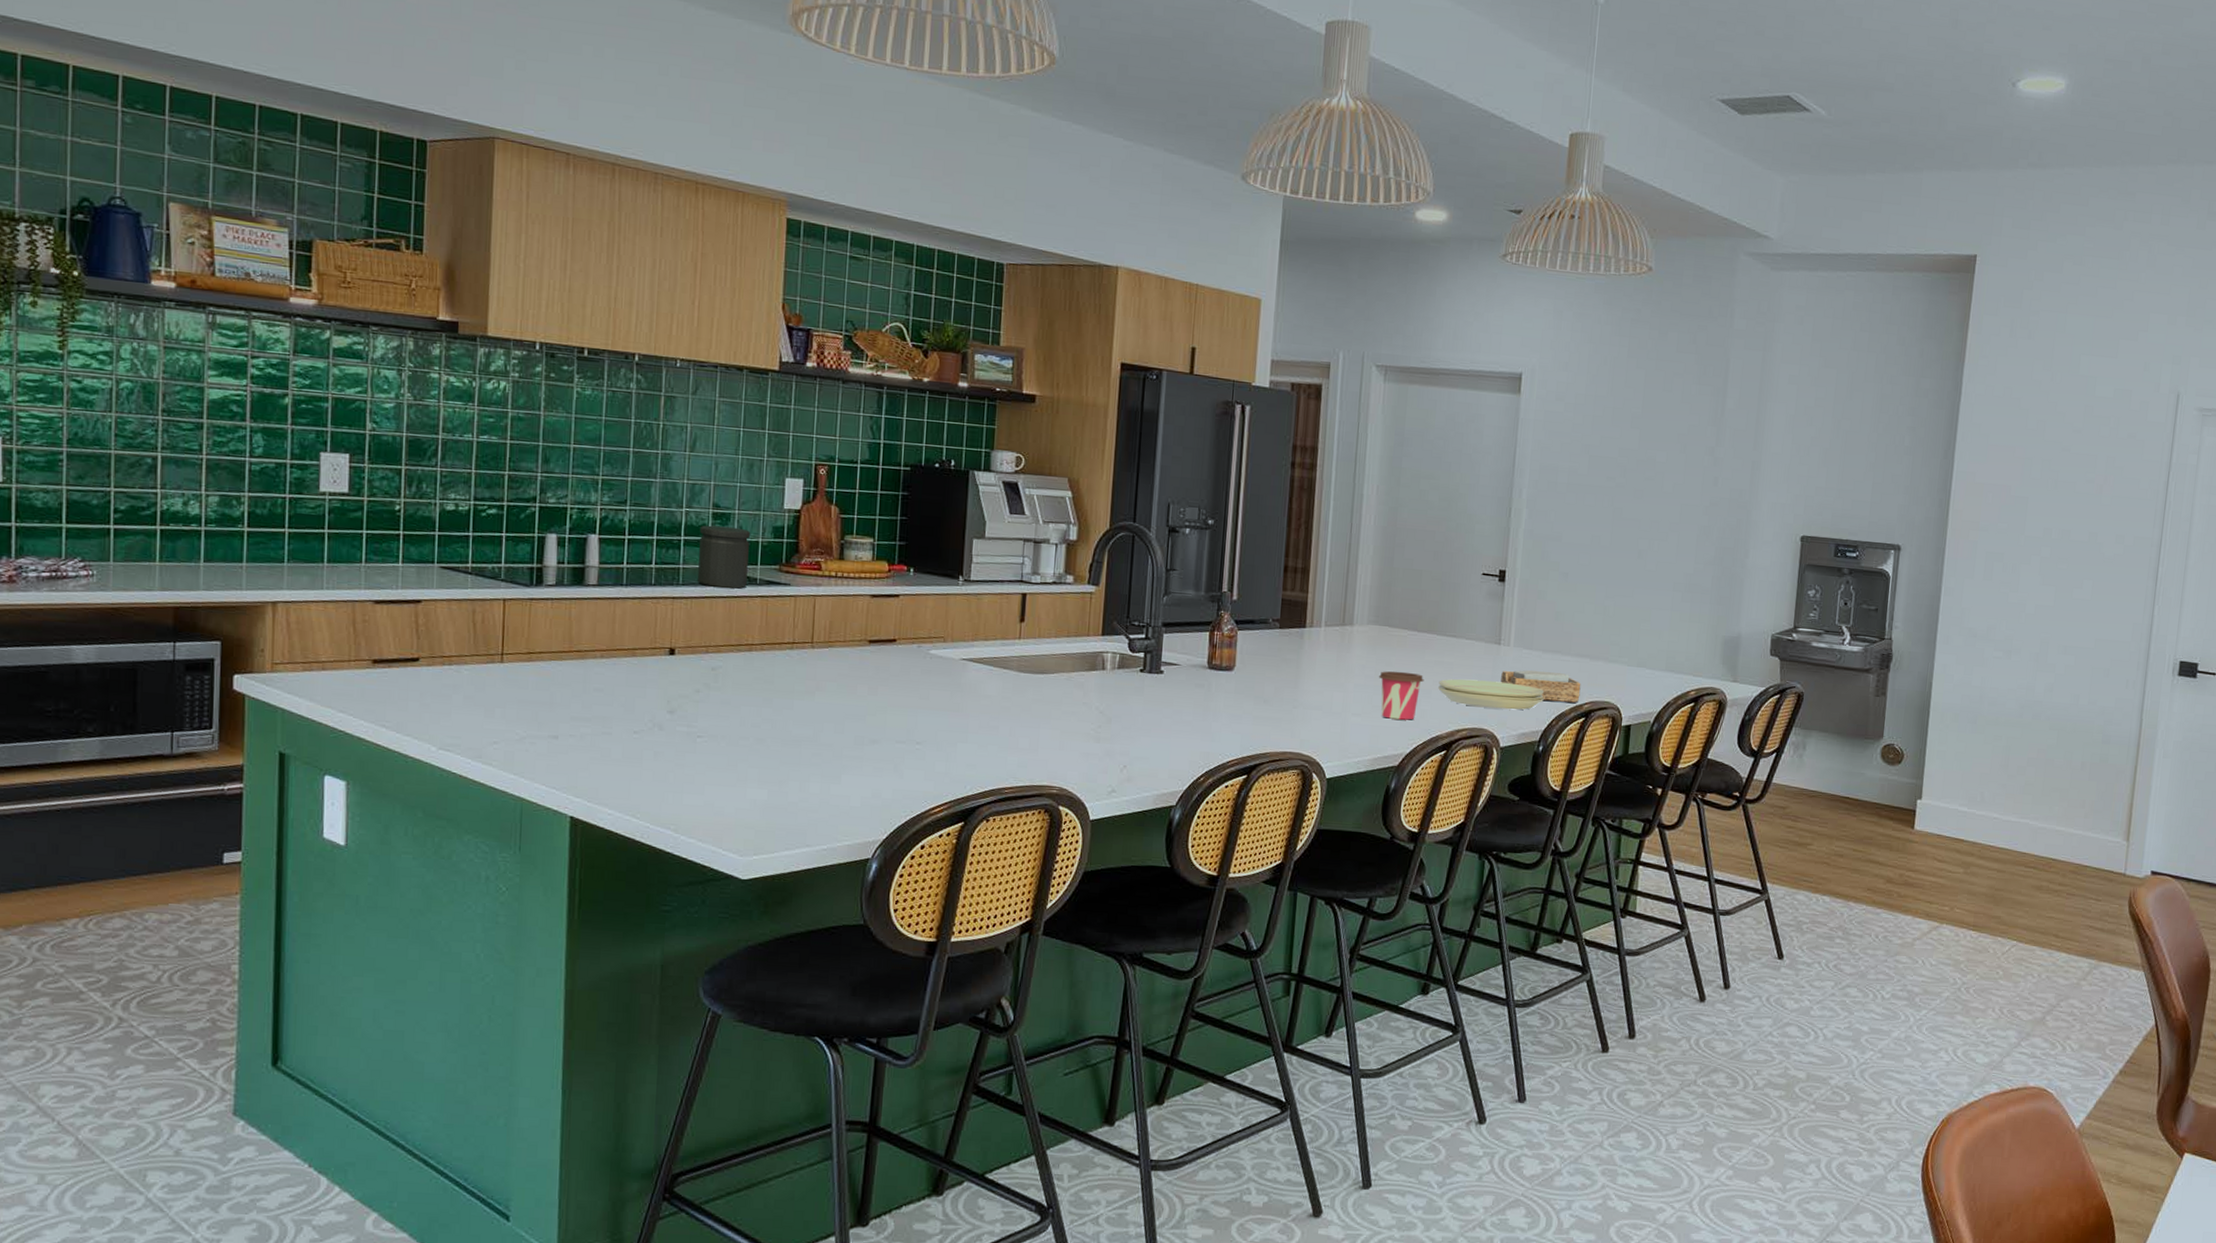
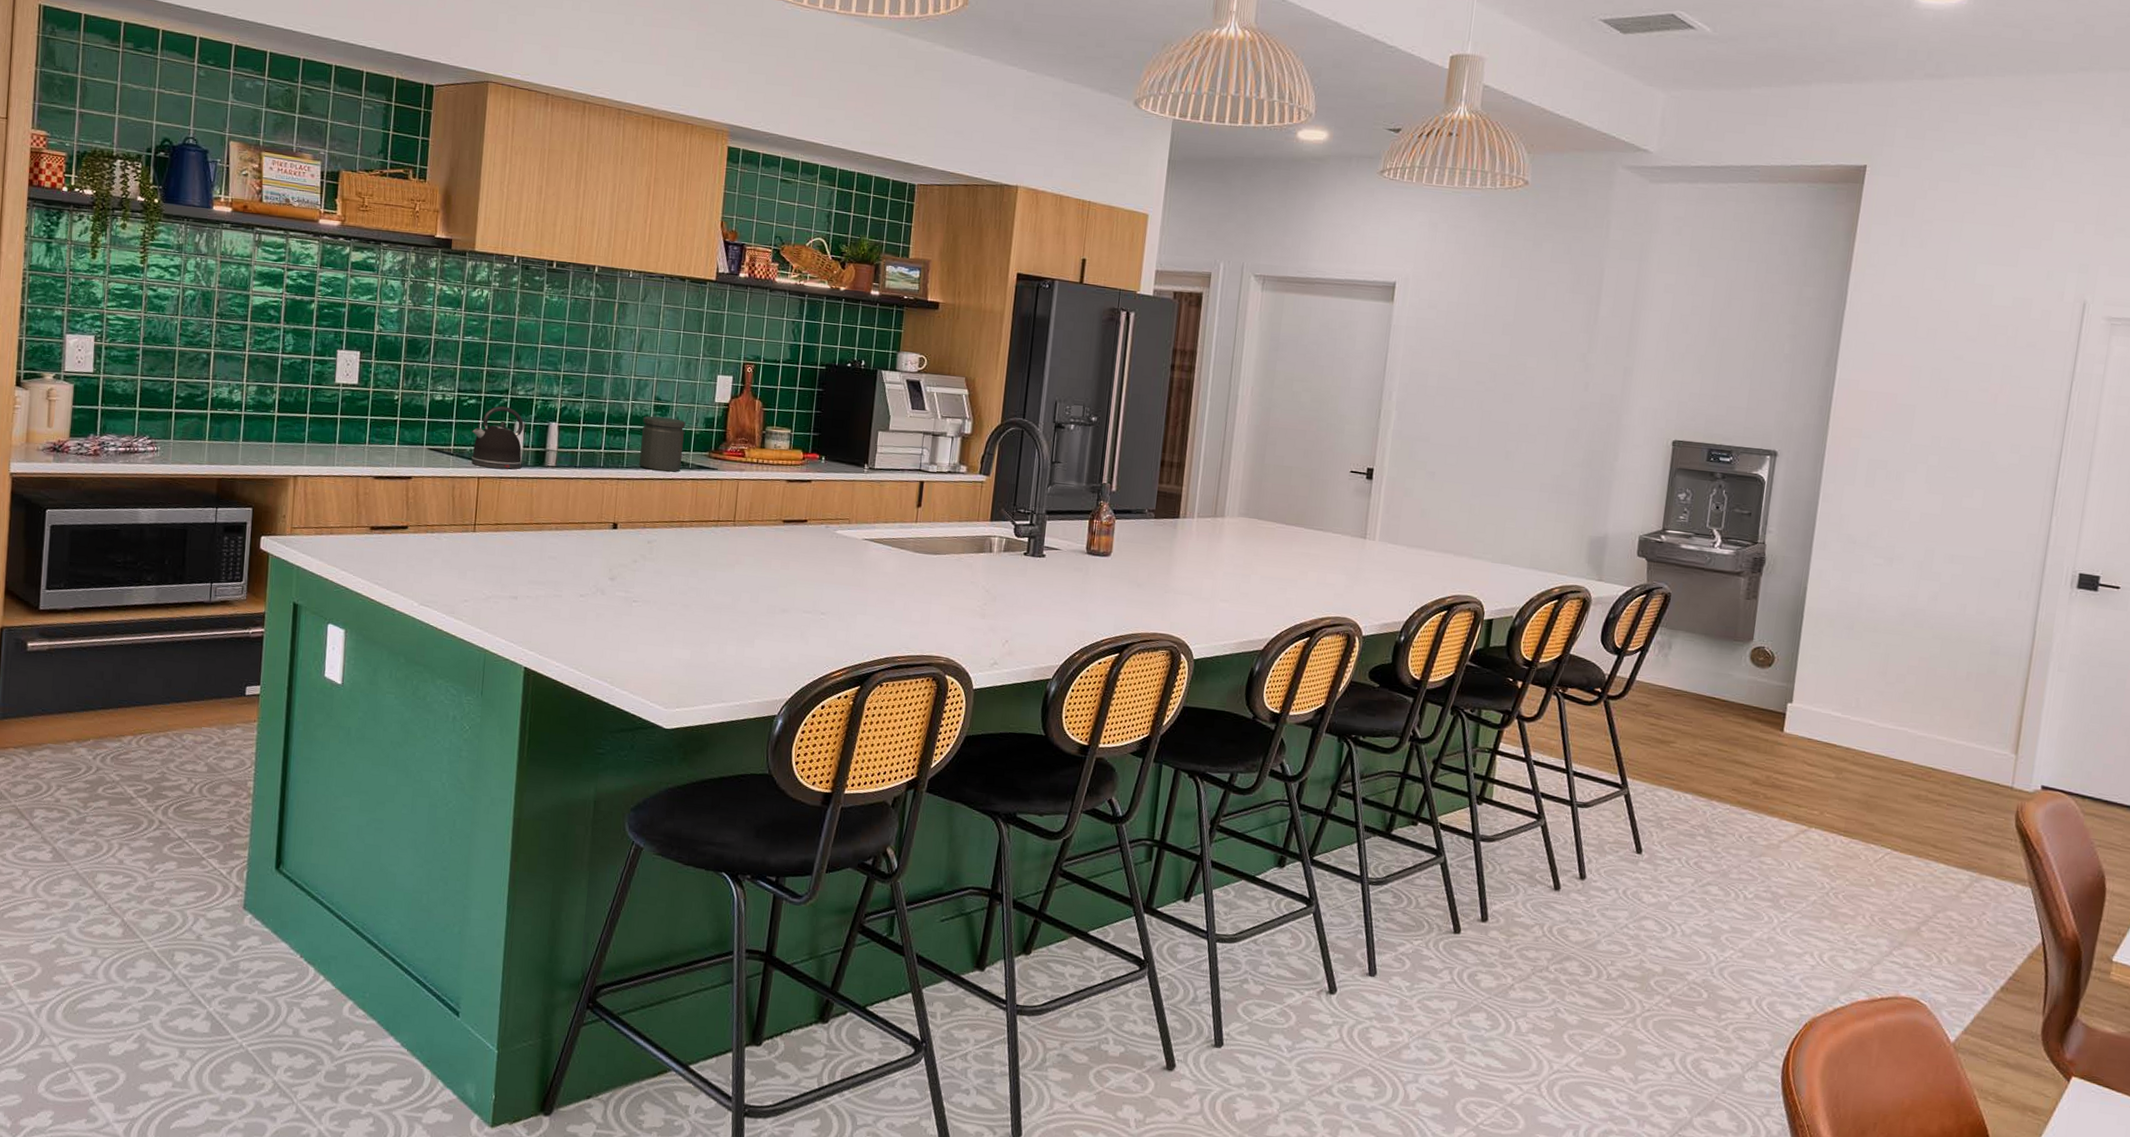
kettle: none [493,516,558,590] -> present [471,406,524,470]
cup: present [1378,671,1424,720] -> none [1246,560,1291,608]
plate: present [1438,679,1544,710] -> none [1304,570,1408,601]
napkin holder: present [1501,670,1581,703] -> none [1365,563,1445,596]

